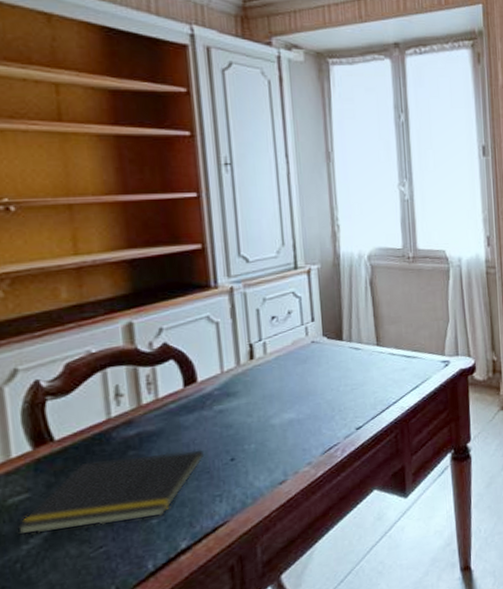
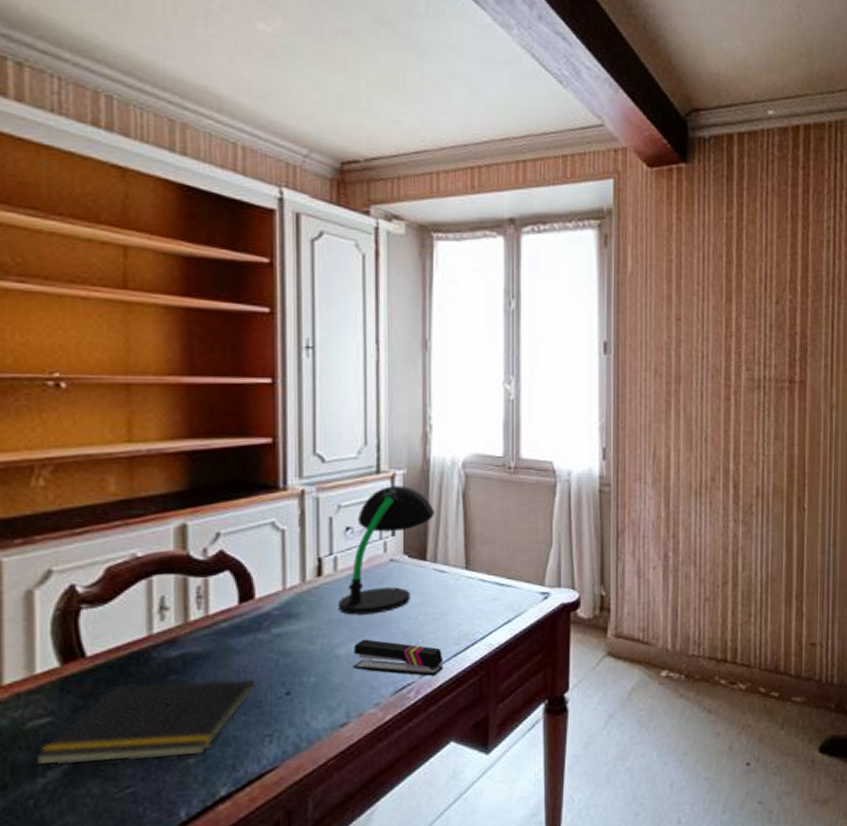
desk lamp: none [269,278,348,391] -> present [337,486,436,615]
stapler: none [286,409,364,437] -> present [353,639,444,676]

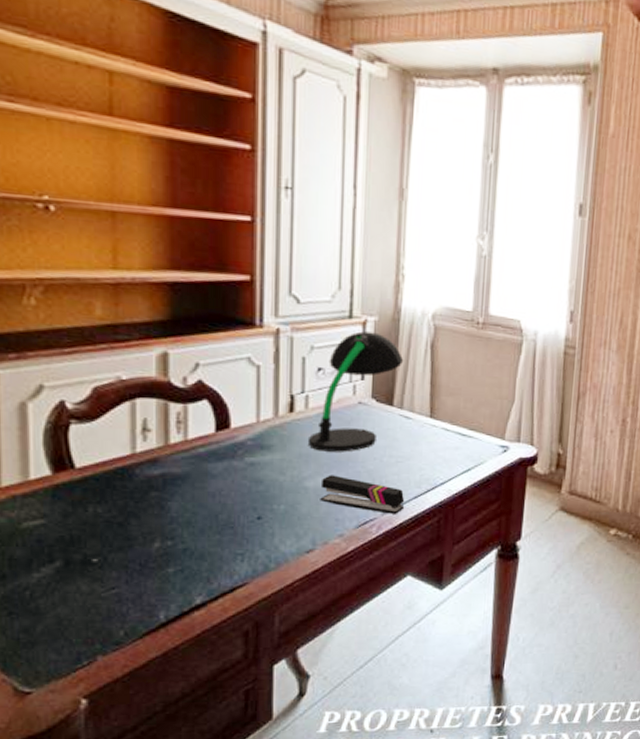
notepad: present [33,679,257,766] -> none [29,496,231,567]

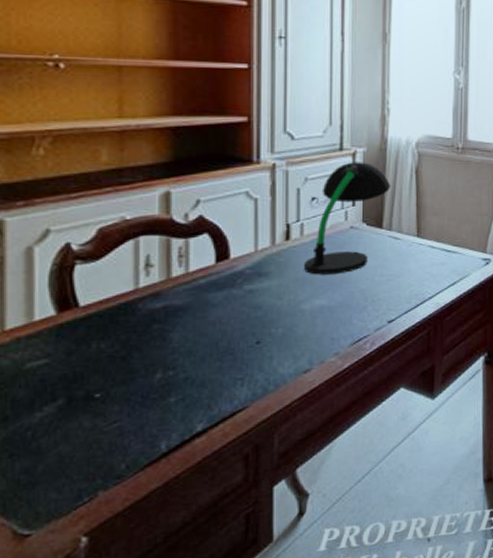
stapler: present [320,475,405,514] -> none [316,296,396,330]

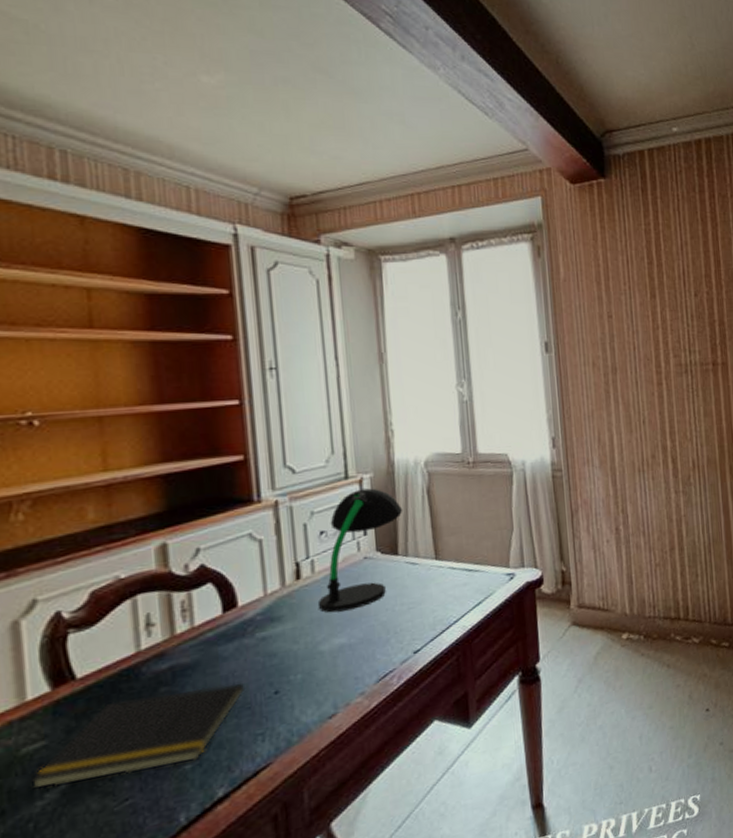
notepad: none [32,329,231,402] -> present [30,682,246,790]

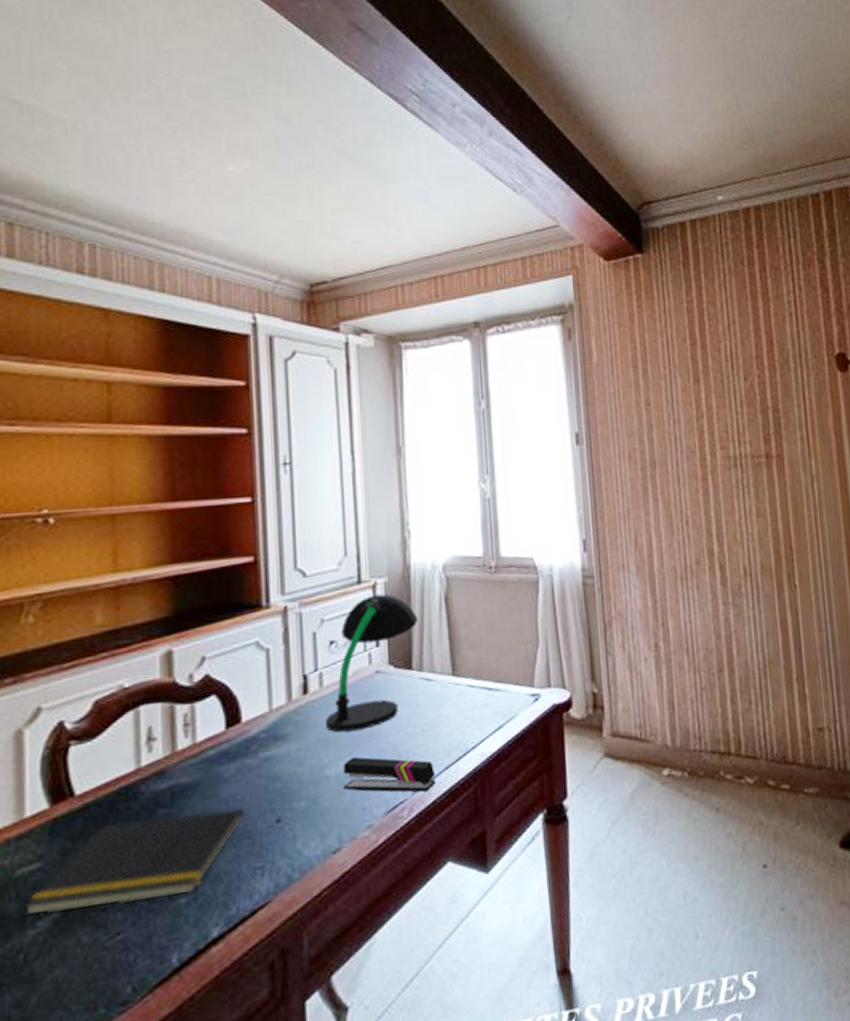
stapler: none [336,633,423,664] -> present [343,756,436,793]

